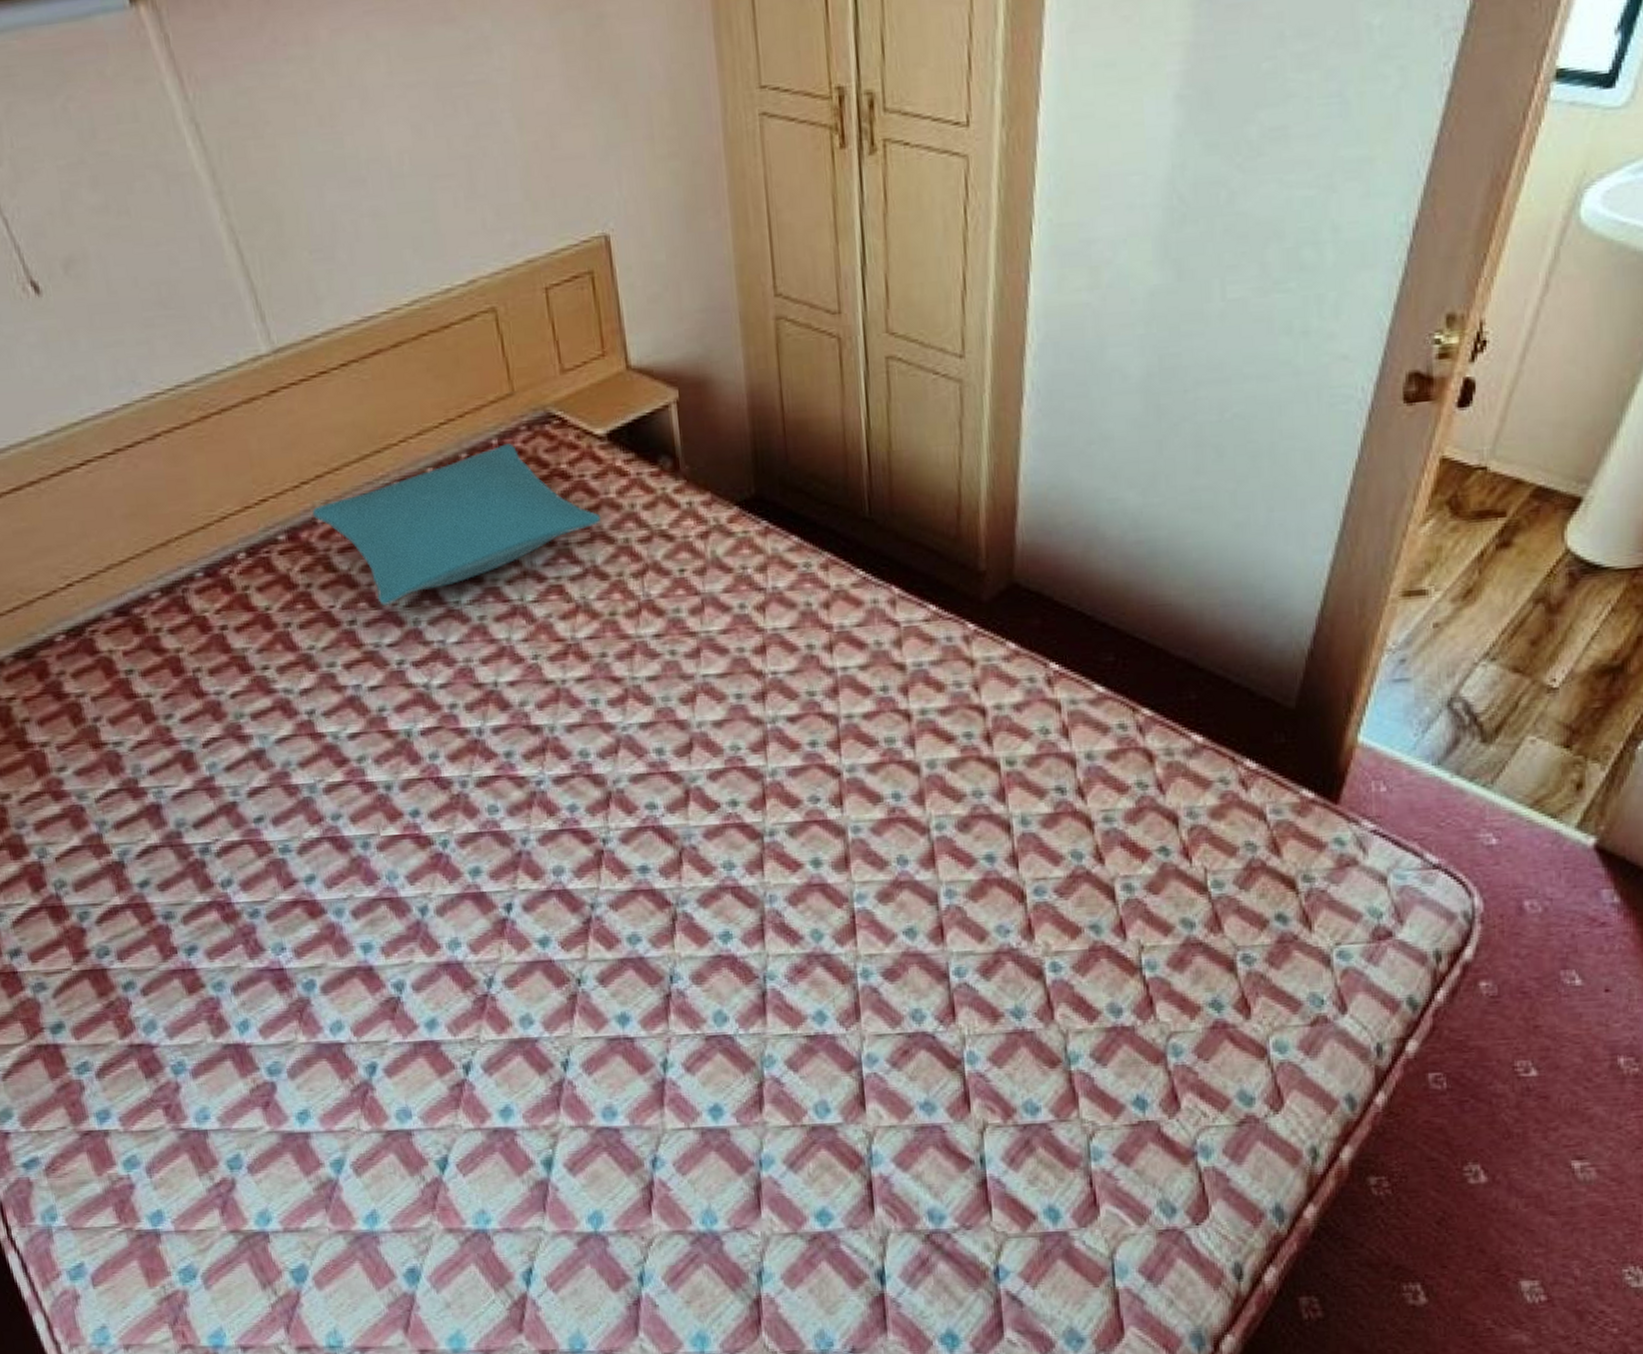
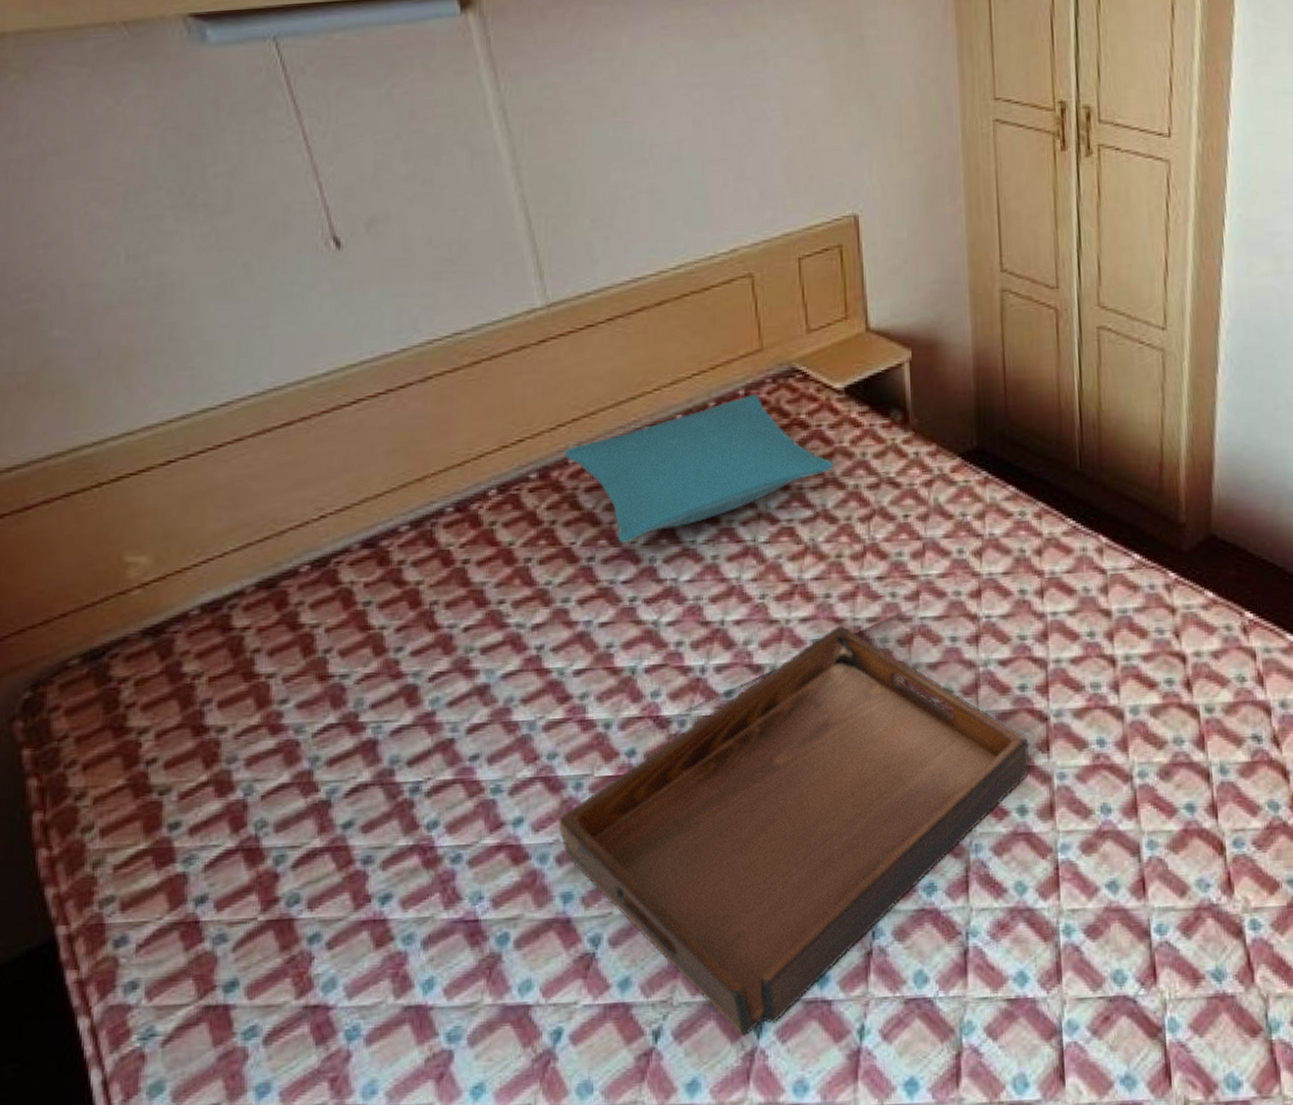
serving tray: none [349,684,822,1069] -> present [558,625,1029,1036]

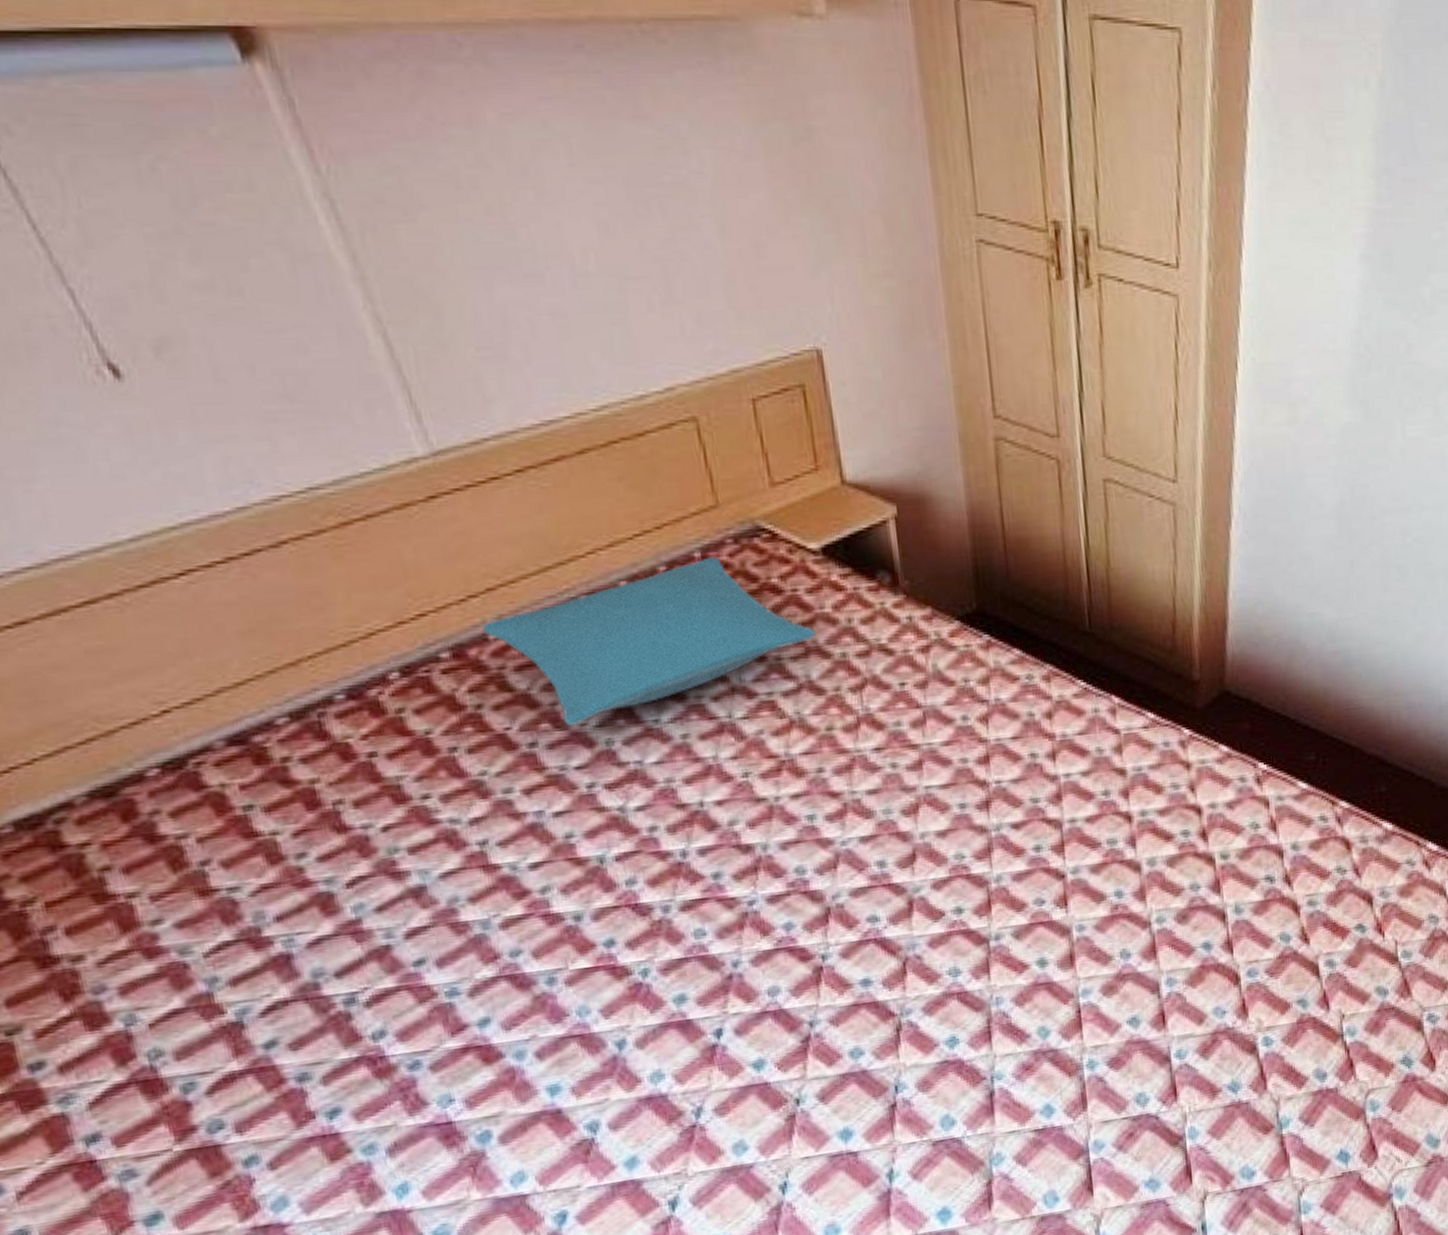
serving tray: present [558,625,1029,1036] -> none [532,799,1048,1194]

